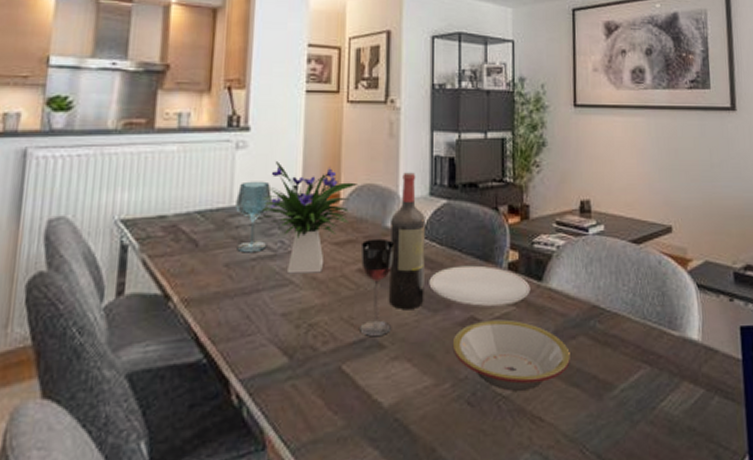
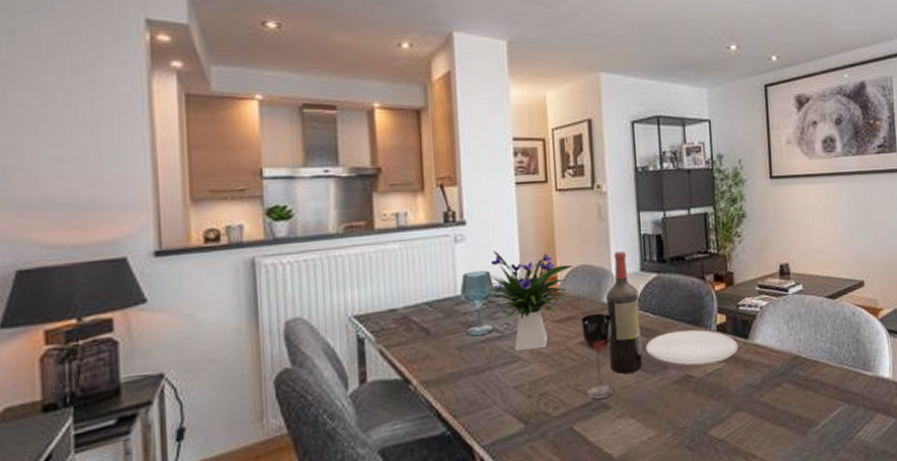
bowl: present [452,319,570,392] -> none [670,374,777,435]

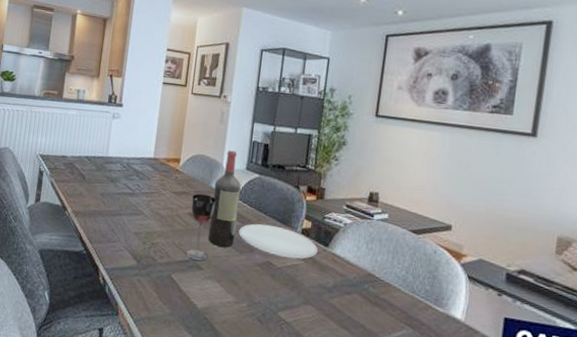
wine glass: present [459,270,495,337] -> none [109,141,135,190]
flower arrangement: present [482,251,574,352] -> none [124,130,195,211]

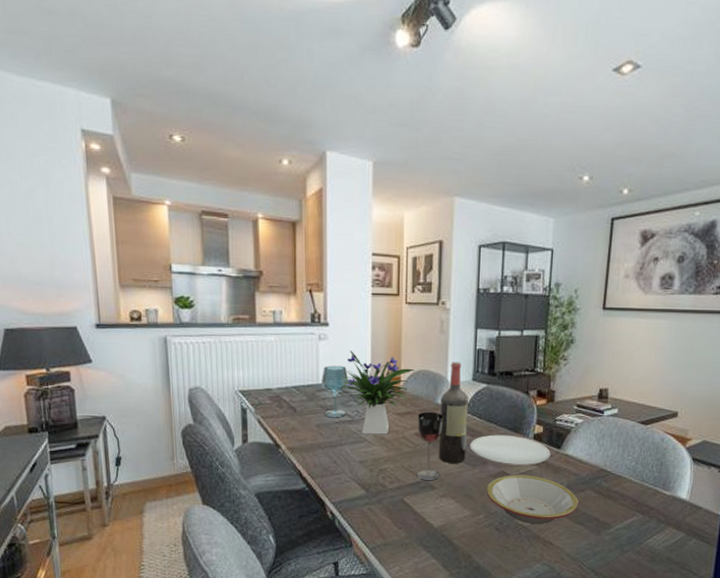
wine glass: none [109,141,135,190] -> present [320,365,349,418]
flower arrangement: none [124,130,195,211] -> present [339,351,416,435]
bowl: none [251,266,344,323] -> present [486,474,578,525]

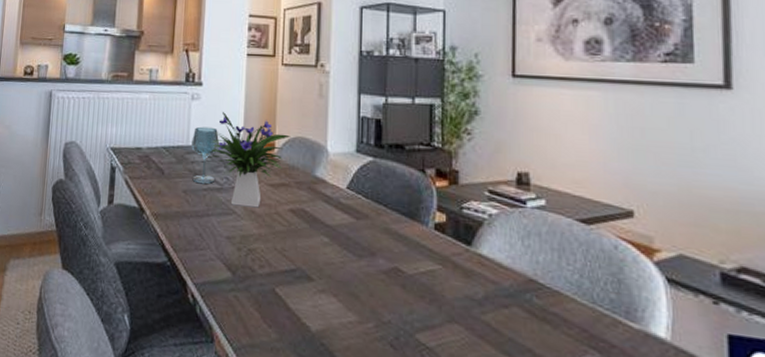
wineglass: present [417,411,443,481] -> none [291,184,322,270]
wine bottle: present [438,362,468,464] -> none [316,129,352,252]
plate: present [470,434,551,466] -> none [354,219,458,264]
bowl: present [486,474,578,525] -> none [376,273,501,348]

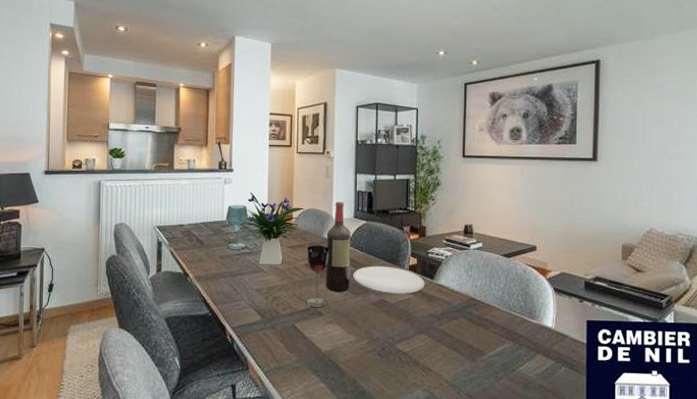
wineglass: none [291,184,322,270] -> present [306,245,329,308]
wine bottle: none [316,129,352,252] -> present [325,202,351,293]
plate: none [354,219,458,264] -> present [353,266,425,294]

